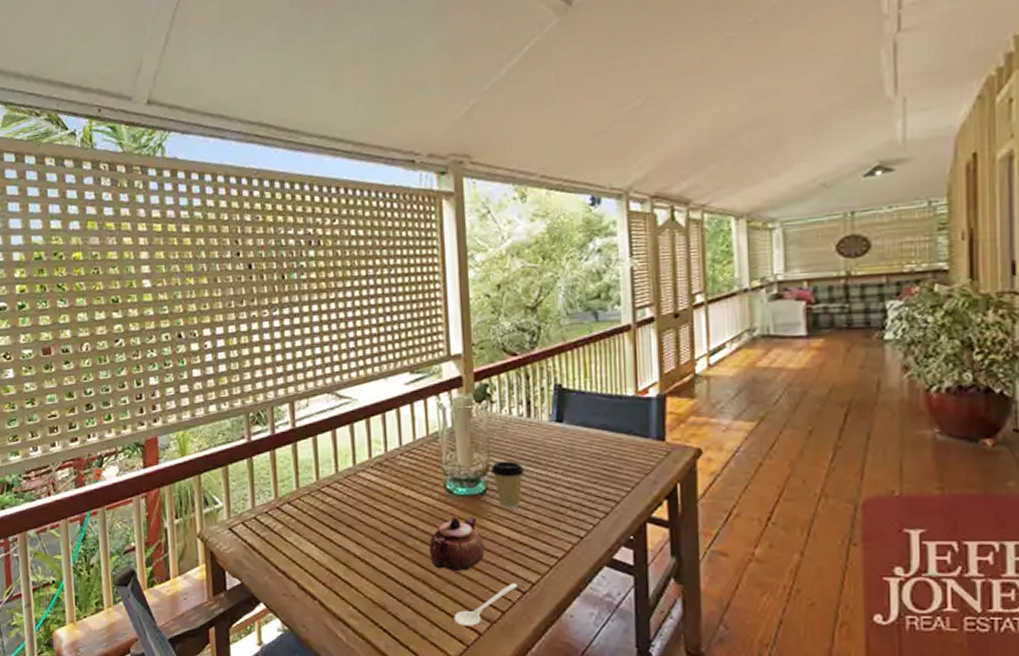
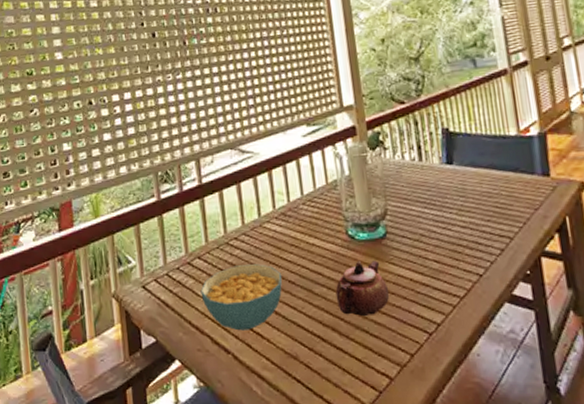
cereal bowl: none [289,513,375,578] -> present [200,264,282,331]
stirrer: present [454,583,518,626] -> none [364,325,424,372]
coffee cup: present [491,461,525,509] -> none [389,204,421,251]

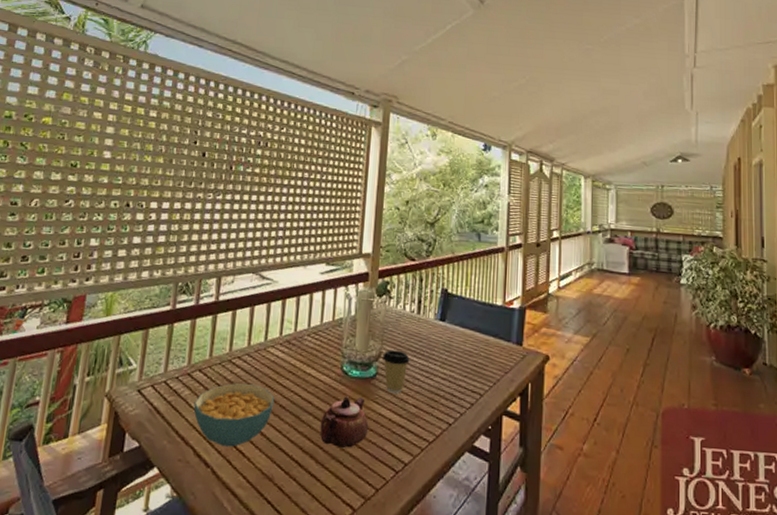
coffee cup: none [389,204,421,251] -> present [383,349,410,394]

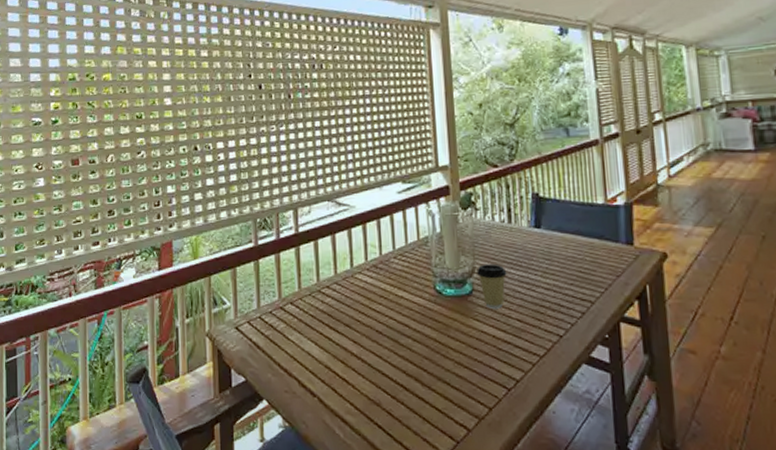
cereal bowl: present [193,383,275,447] -> none [291,313,370,376]
teapot: present [320,395,369,449] -> none [420,315,472,370]

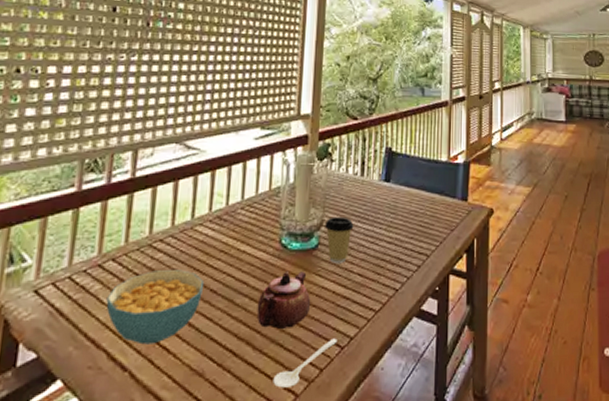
cereal bowl: none [291,313,370,376] -> present [106,270,205,345]
teapot: none [420,315,472,370] -> present [257,270,311,330]
stirrer: none [444,380,503,422] -> present [273,338,338,388]

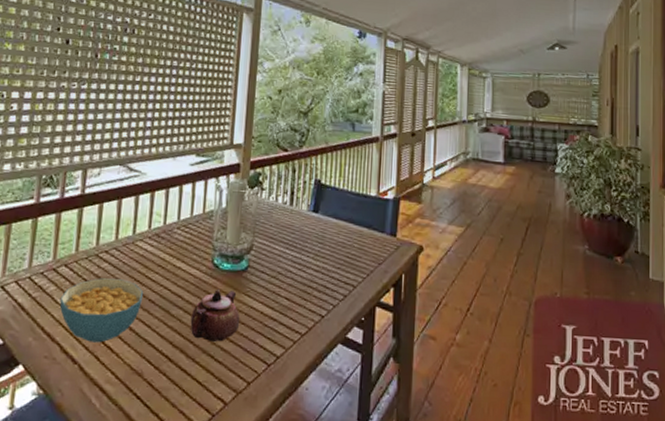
stirrer: present [273,338,338,388] -> none [204,355,265,396]
coffee cup: present [325,216,354,263] -> none [255,242,282,286]

